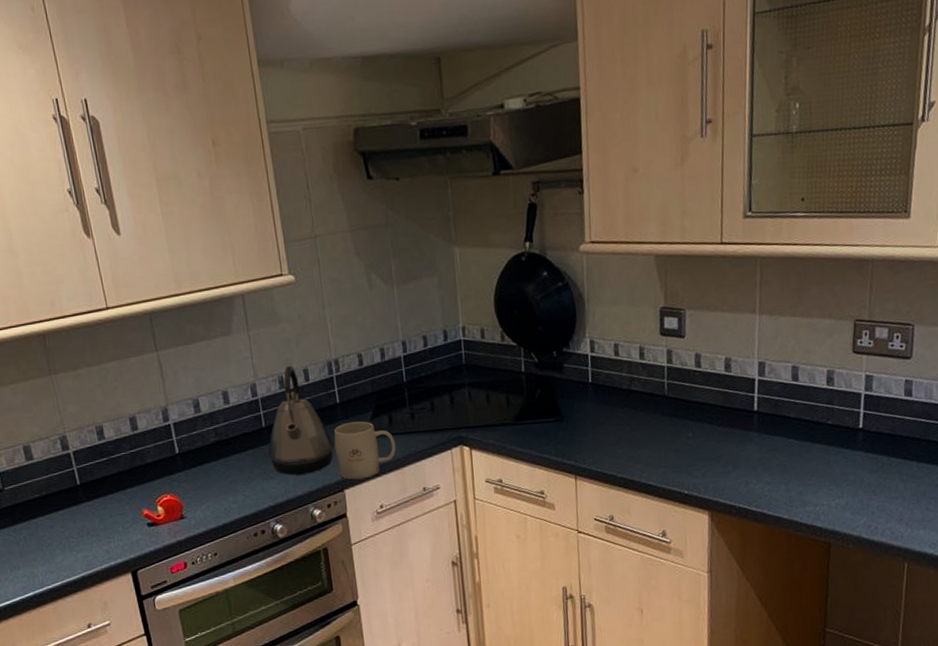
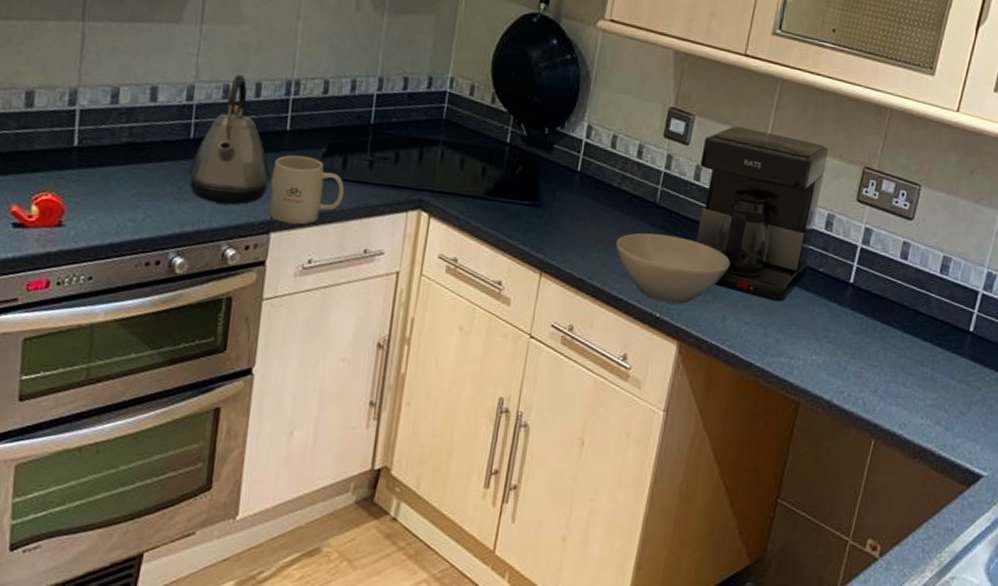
bowl: none [636,420,744,481] -> present [615,232,731,305]
coffee maker: none [698,308,818,460] -> present [696,126,829,302]

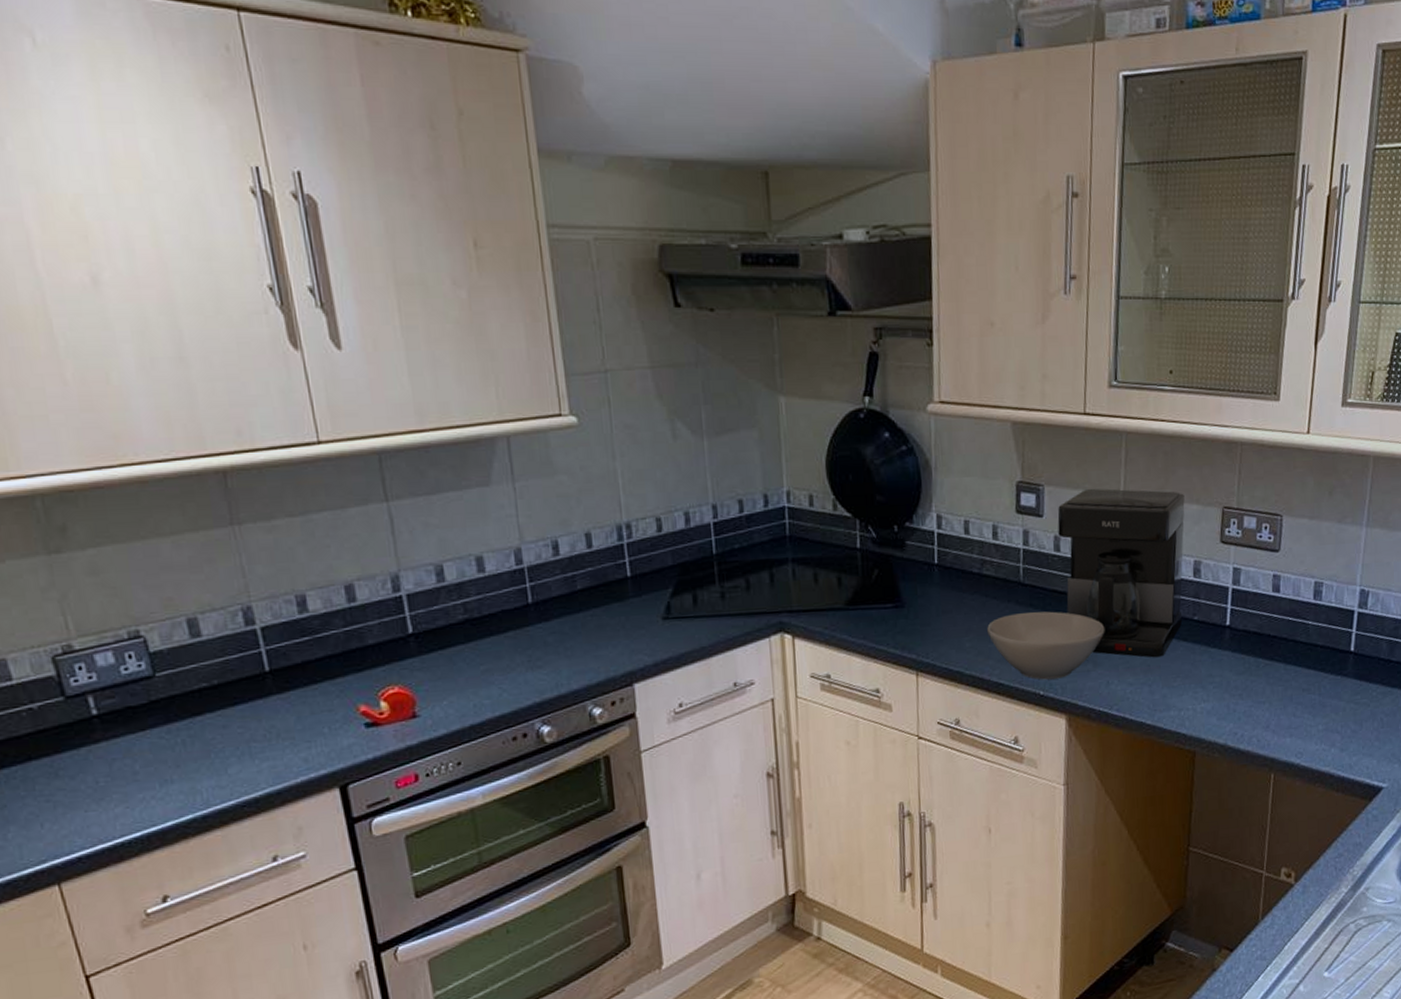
kettle: present [188,73,272,205] -> none [534,527,623,665]
mug: present [268,154,345,225] -> none [622,599,702,672]

